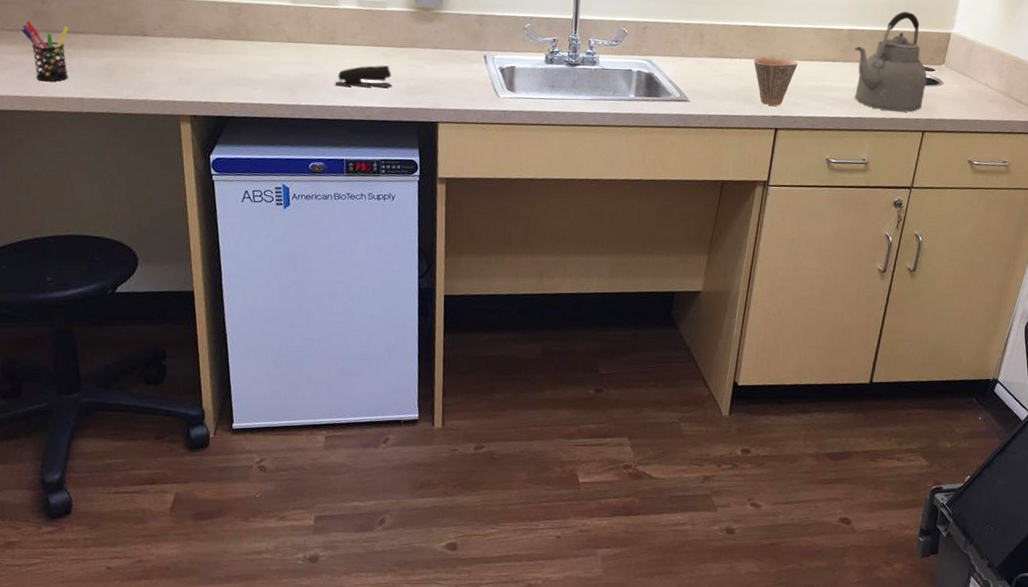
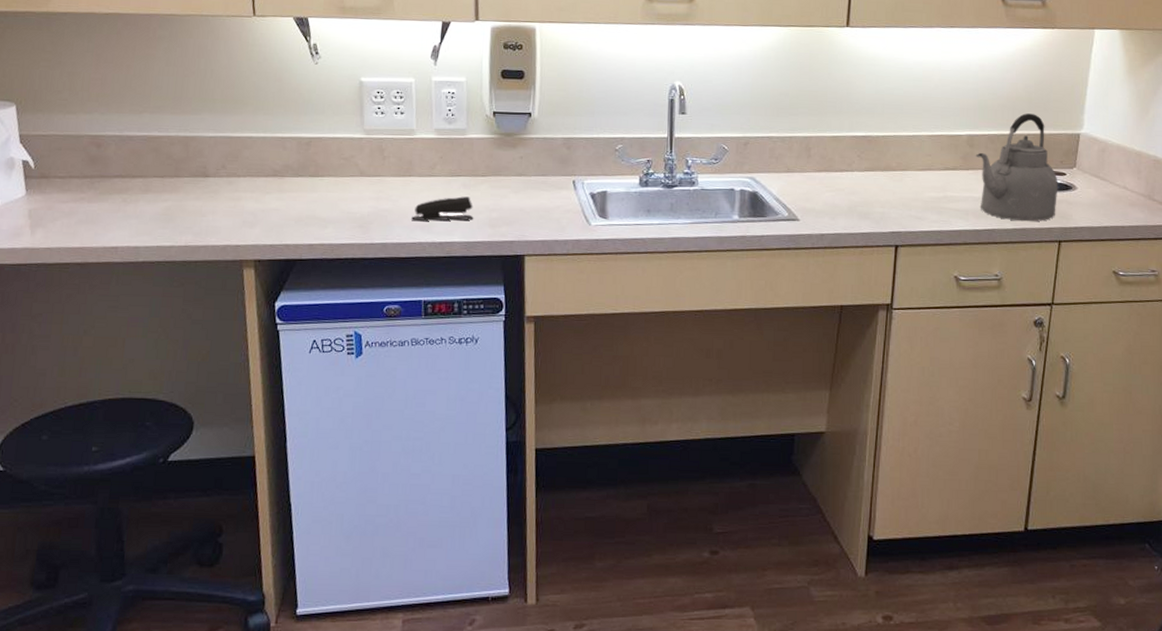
pen holder: present [21,21,70,82] -> none [74,166,126,231]
cup: present [753,56,798,106] -> none [867,168,916,221]

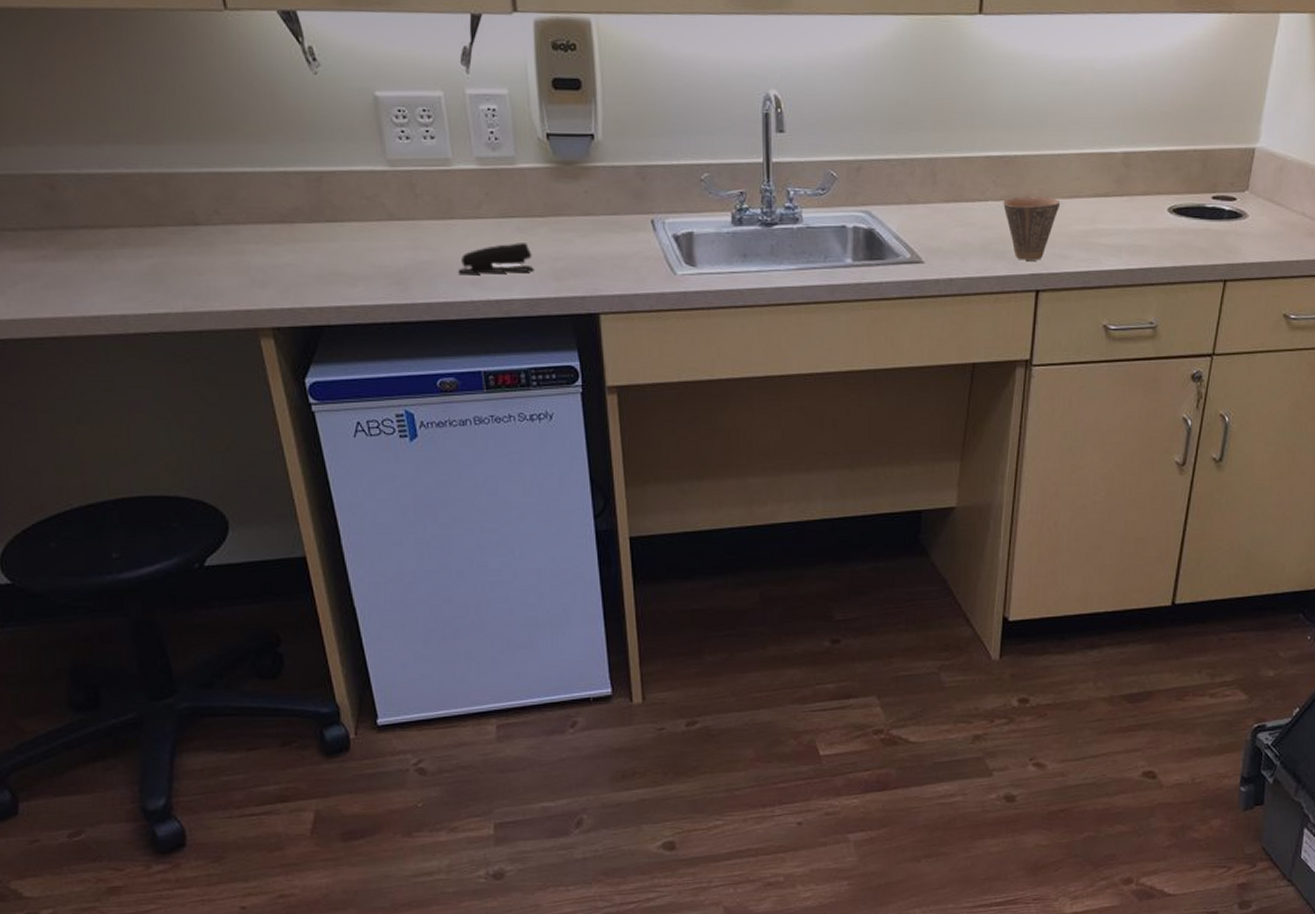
cup: none [867,168,916,221] -> present [1003,195,1061,261]
kettle: present [975,113,1058,222] -> none [1131,124,1227,258]

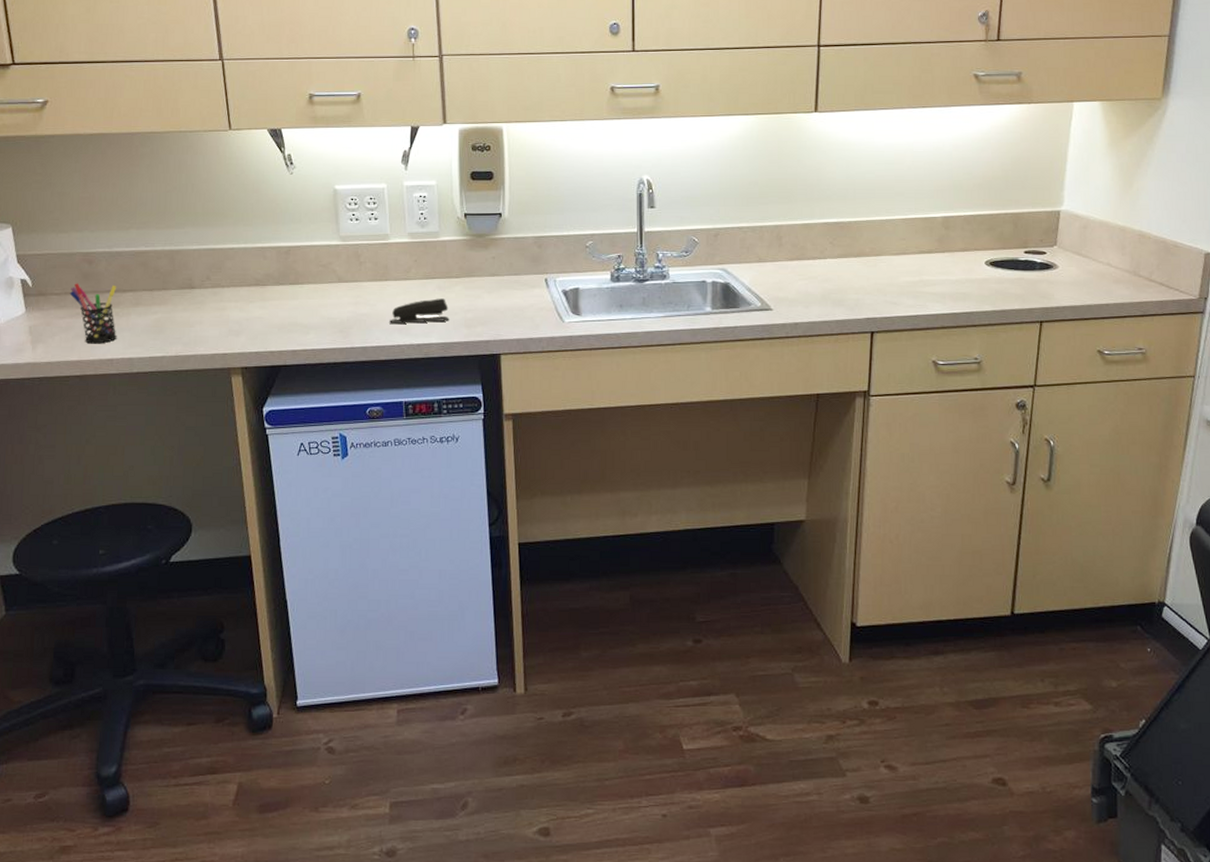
pen holder: none [29,215,102,296] -> present [69,283,117,344]
cup: present [1003,195,1061,261] -> none [840,253,890,307]

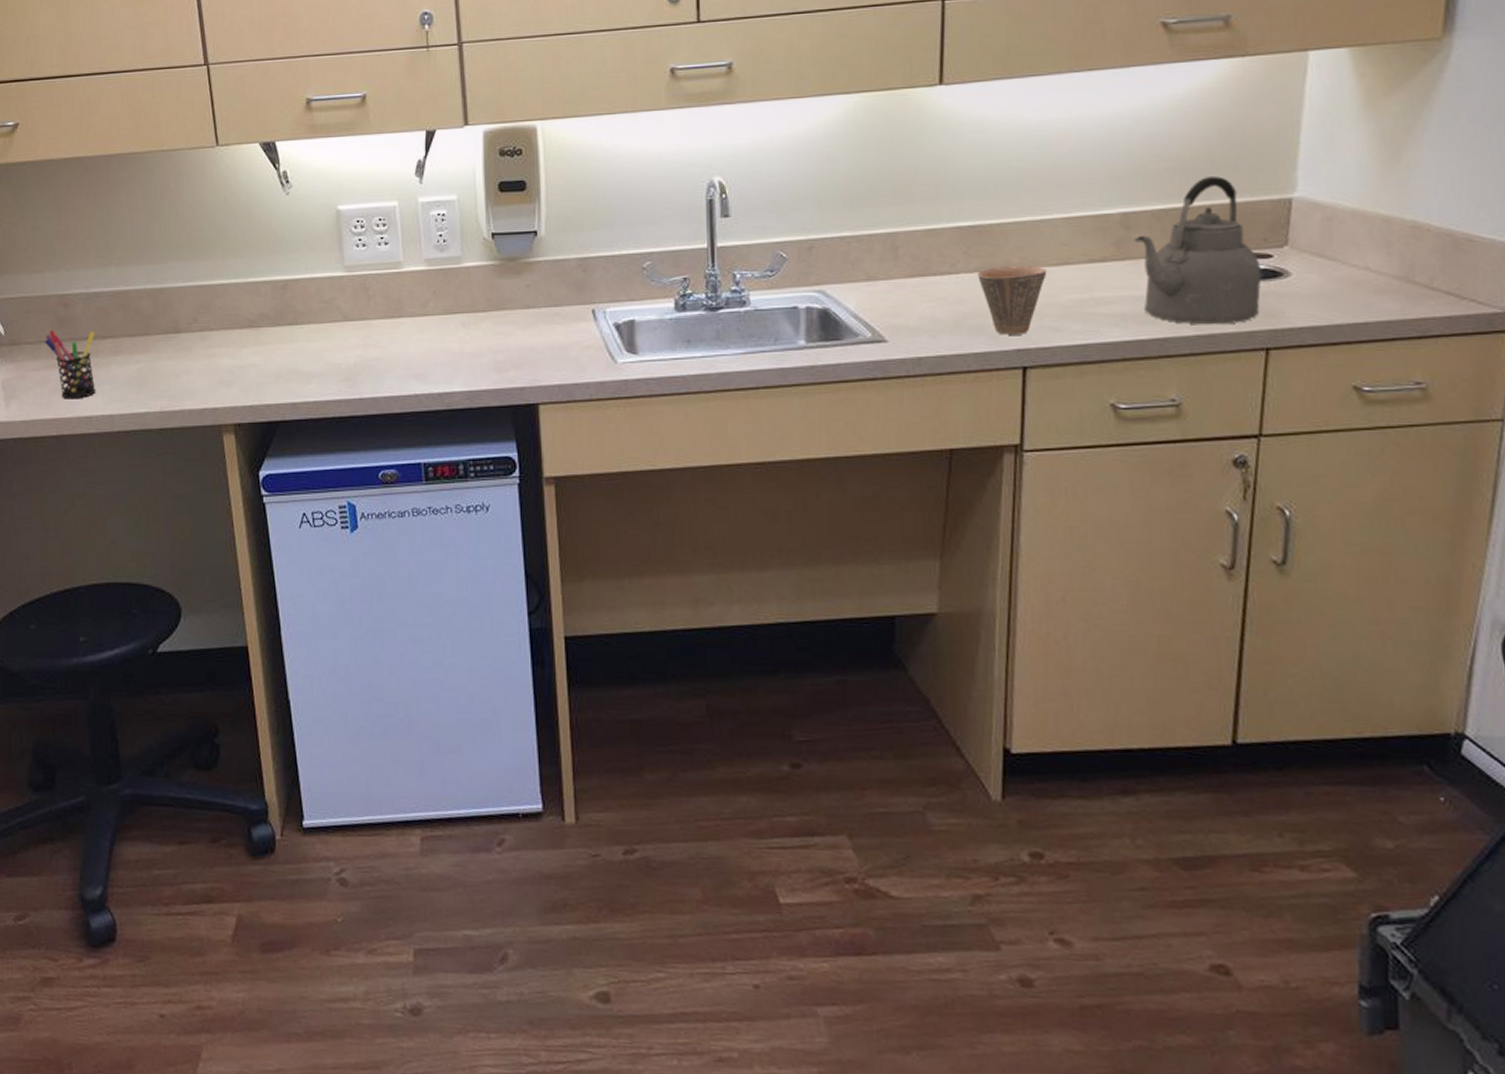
stapler: present [389,298,450,324] -> none [404,337,476,369]
cup: none [840,253,890,307] -> present [977,265,1047,335]
kettle: none [951,192,1039,303] -> present [1133,176,1262,325]

